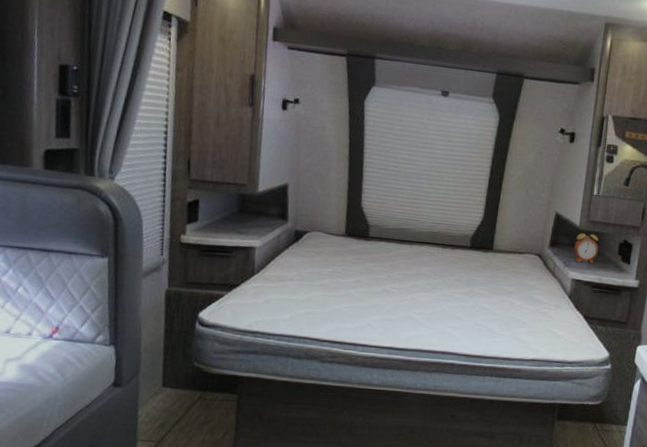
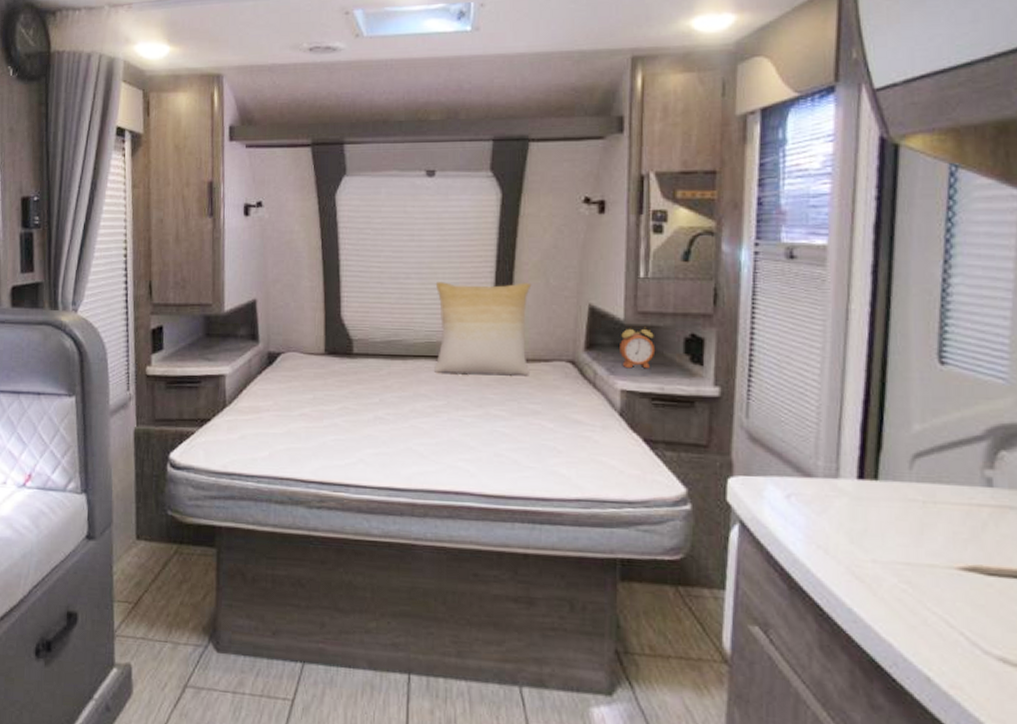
pillow: none [434,184,515,263] -> present [434,282,532,375]

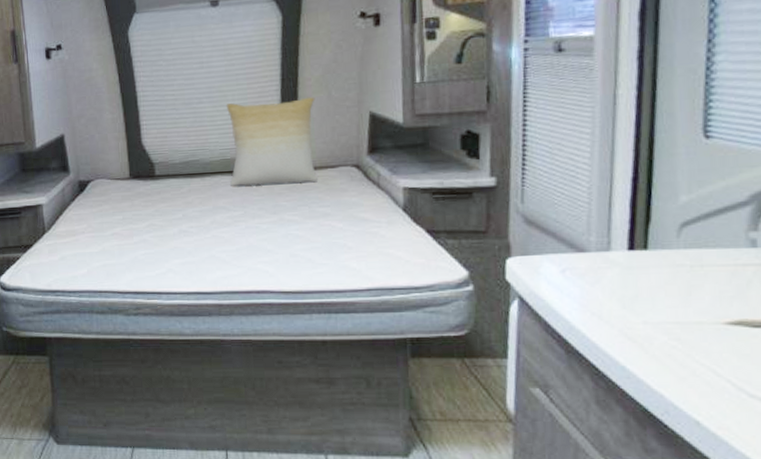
alarm clock: present [620,327,656,369] -> none [400,128,434,168]

